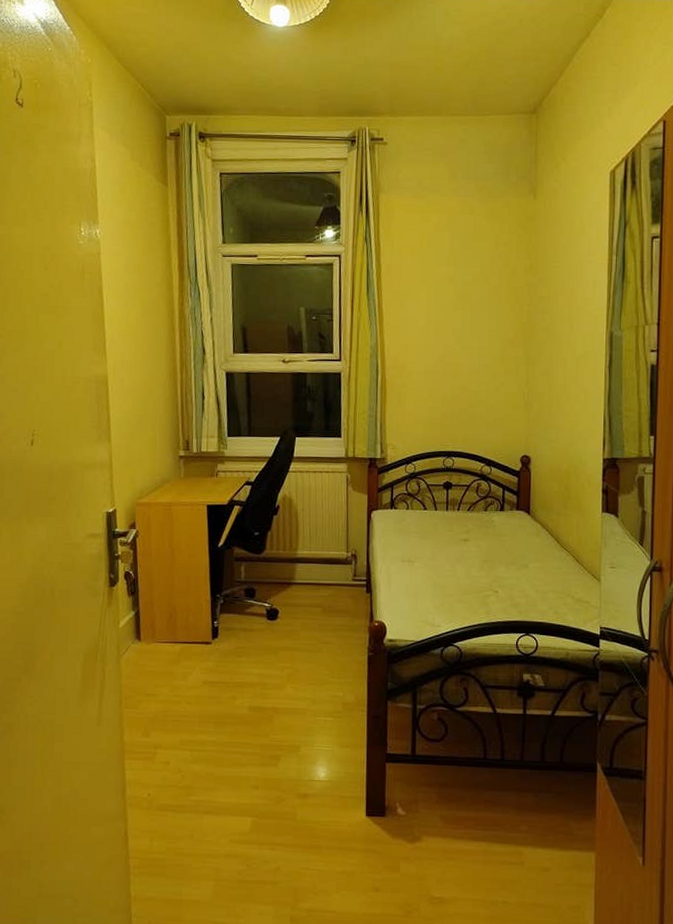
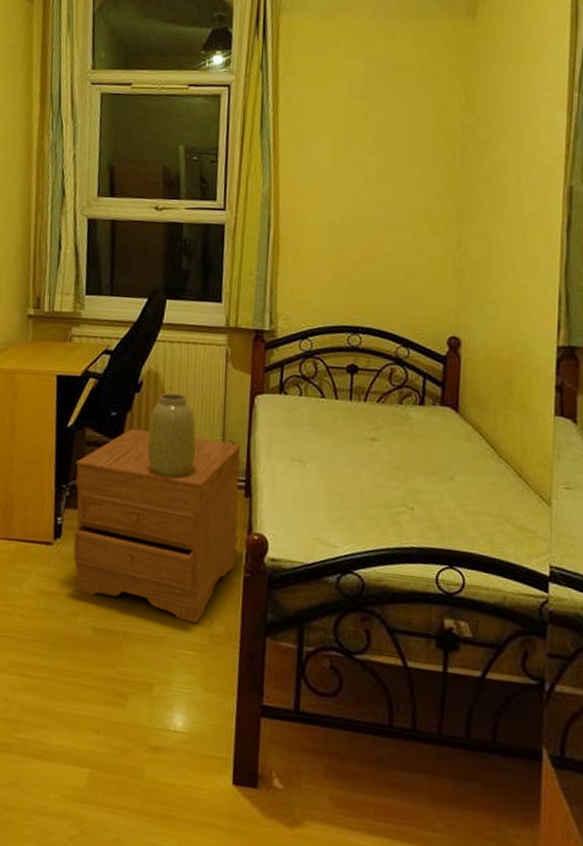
nightstand: none [227,544,362,695] -> present [73,428,242,623]
vase: none [285,514,326,582] -> present [147,393,197,477]

